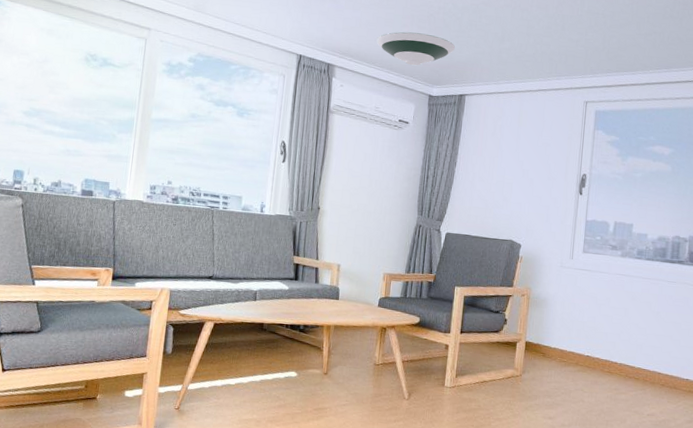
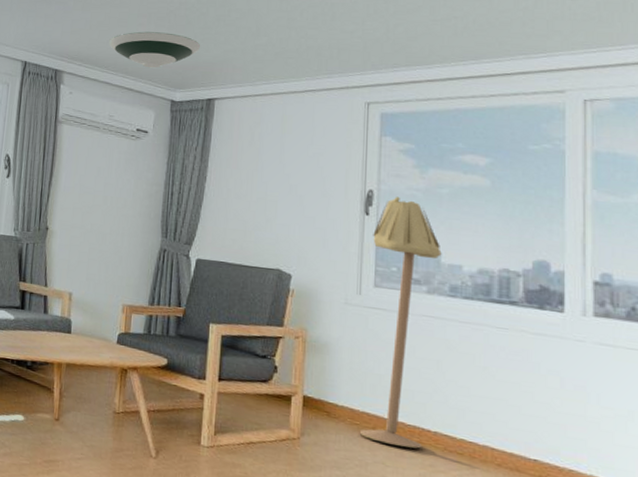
floor lamp: none [567,179,634,377] -> present [360,196,442,449]

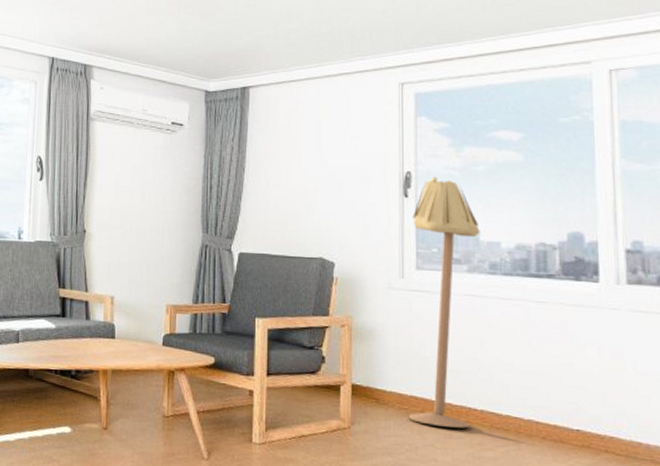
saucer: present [109,31,201,69] -> none [138,20,233,58]

